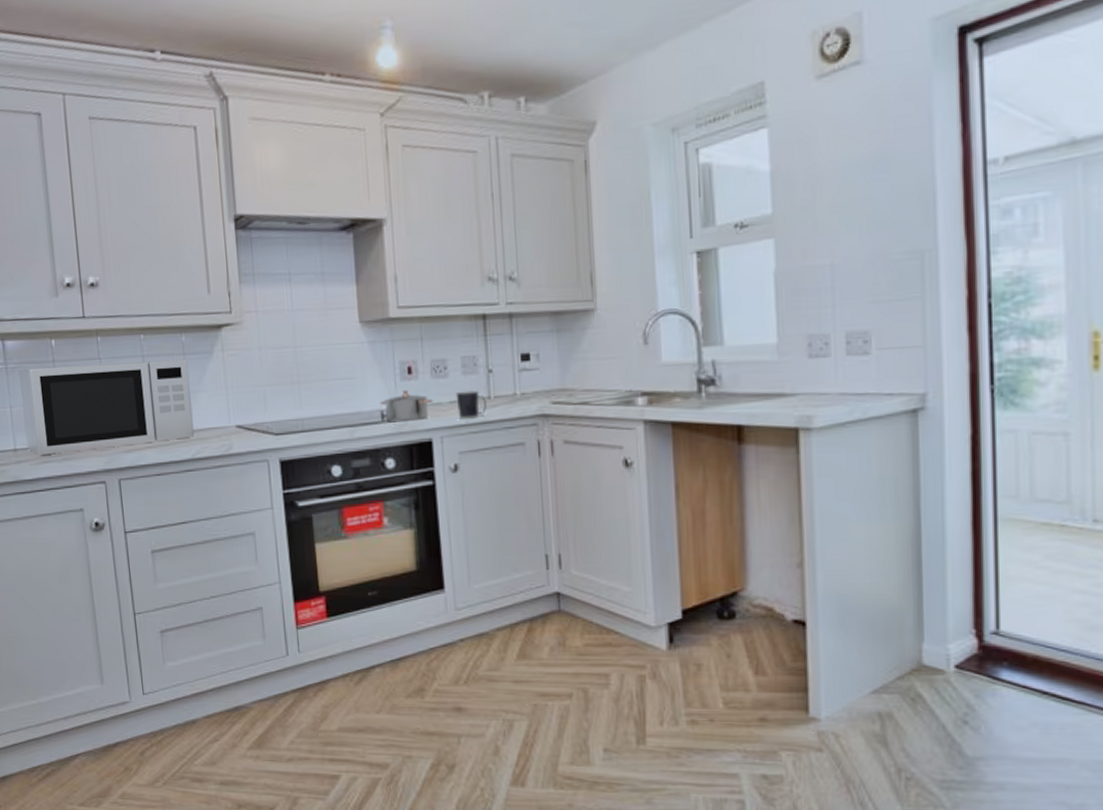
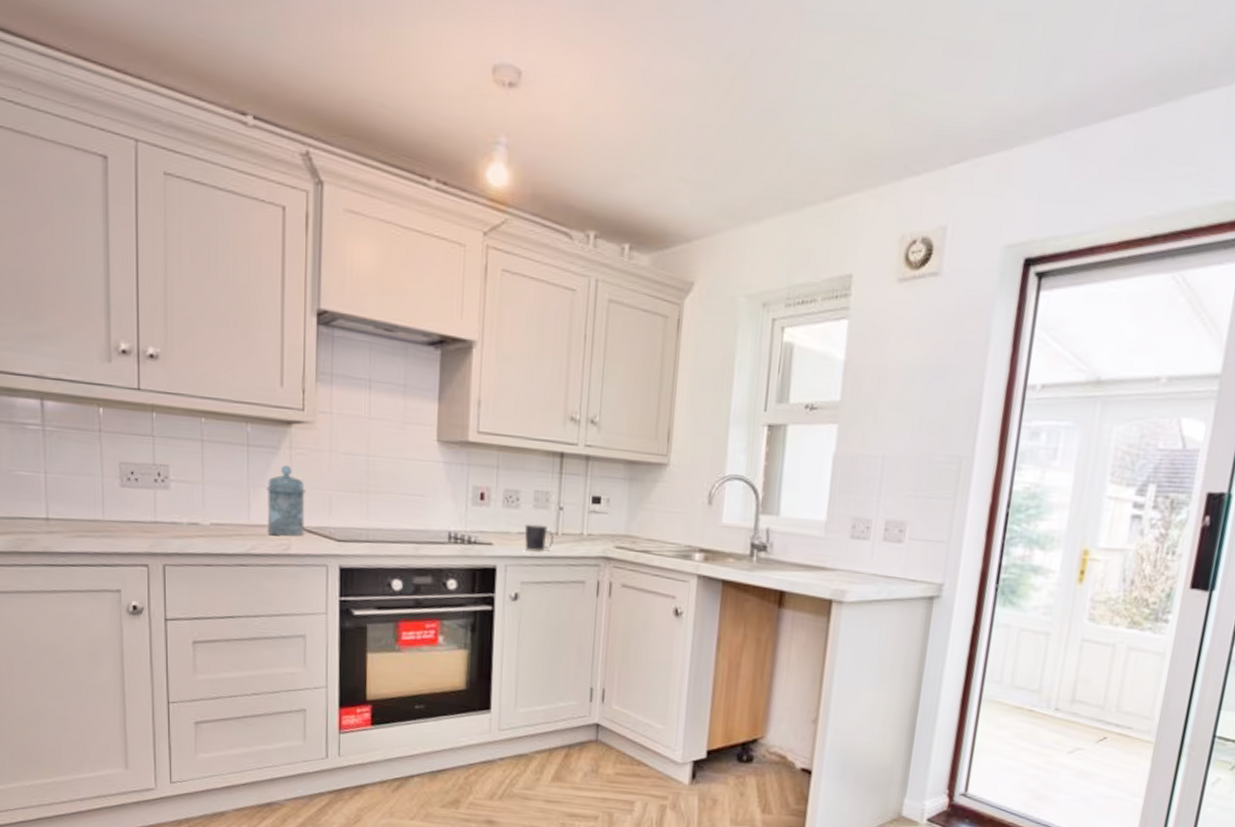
microwave: present [18,359,195,456] -> none [57,434,252,533]
canister: none [204,367,244,438] -> present [266,465,306,537]
cooking pot: present [379,390,434,423] -> none [448,515,503,547]

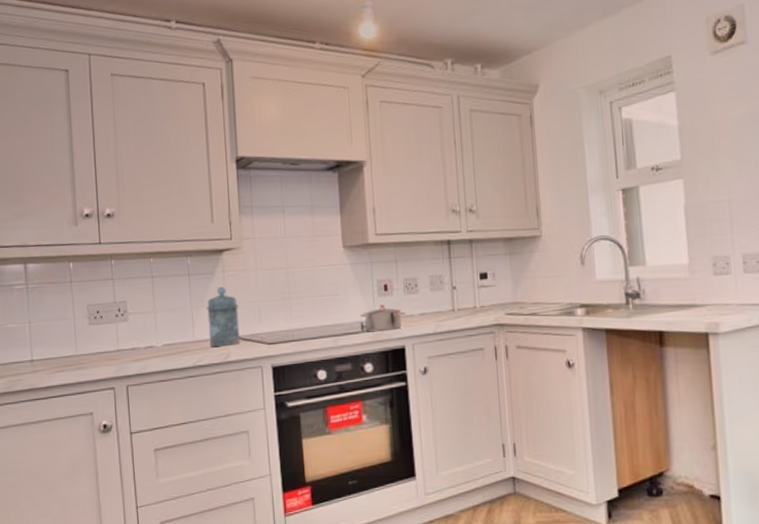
cooking pot: none [448,515,503,547] -> present [359,304,407,332]
mug: present [524,523,554,553] -> none [425,303,452,330]

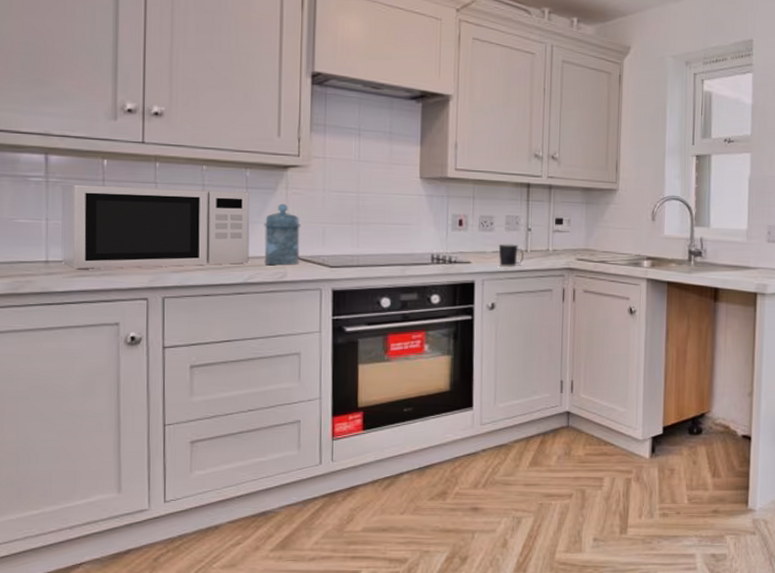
microwave: none [38,279,196,366] -> present [61,184,250,270]
cooking pot: present [359,304,407,332] -> none [431,239,479,265]
mug: none [425,303,452,330] -> present [498,243,524,268]

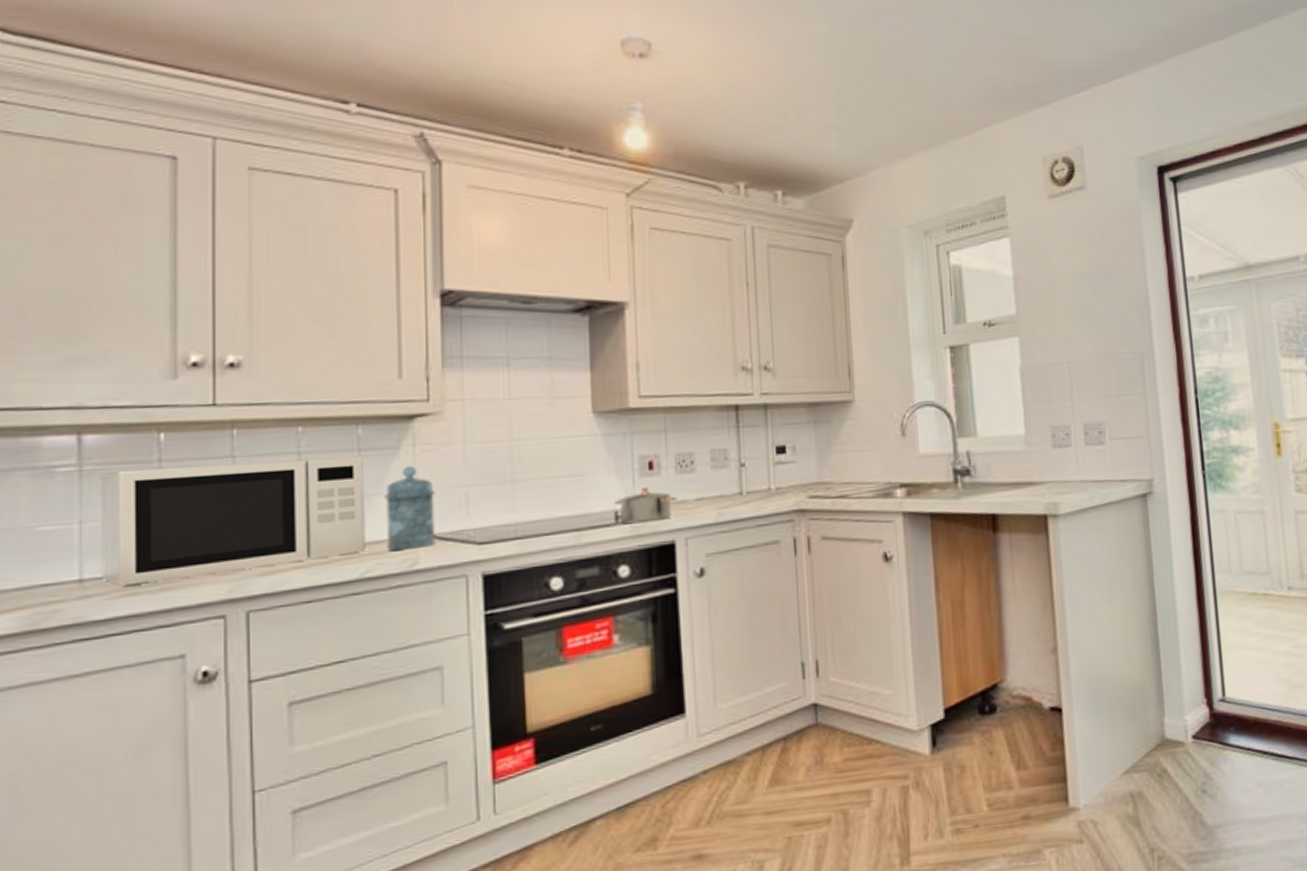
cooking pot: none [431,239,479,265] -> present [613,487,678,524]
mug: present [498,243,524,268] -> none [703,485,738,519]

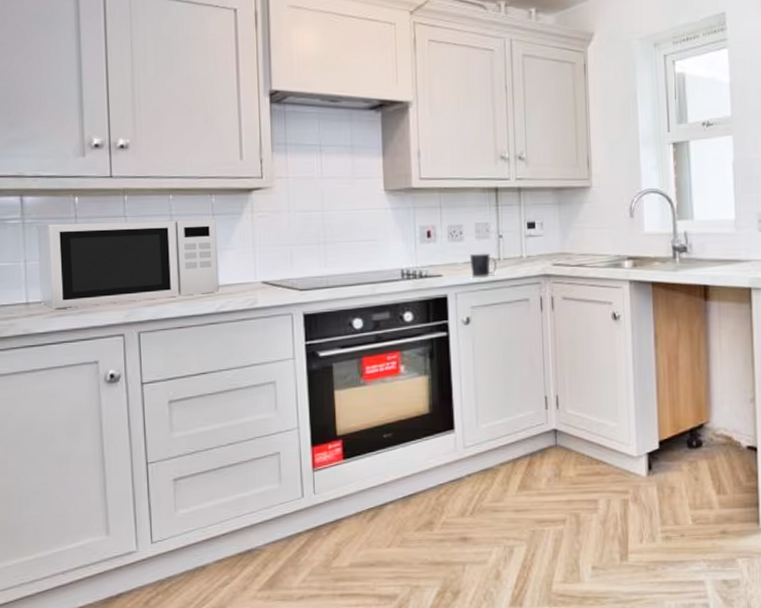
canister: present [384,465,436,552] -> none [232,228,269,293]
cooking pot: present [613,487,678,524] -> none [400,252,450,280]
mug: none [703,485,738,519] -> present [469,252,497,279]

